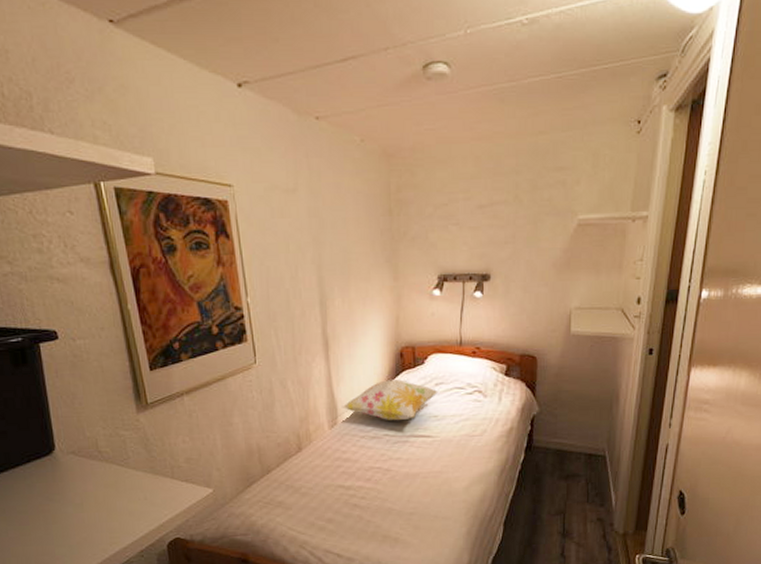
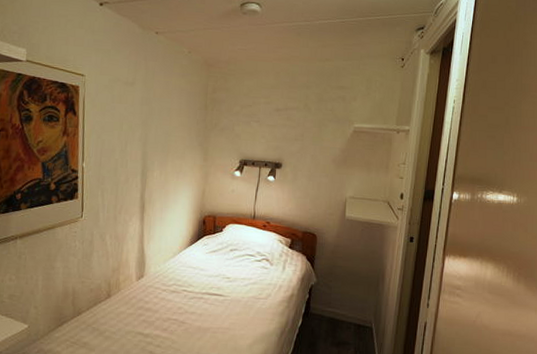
decorative pillow: present [342,379,440,421] -> none [149,242,233,279]

